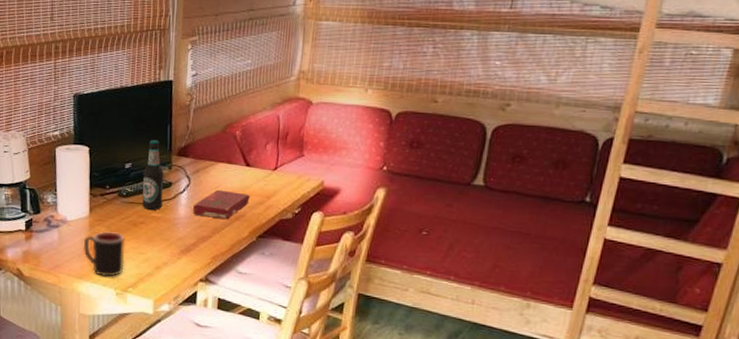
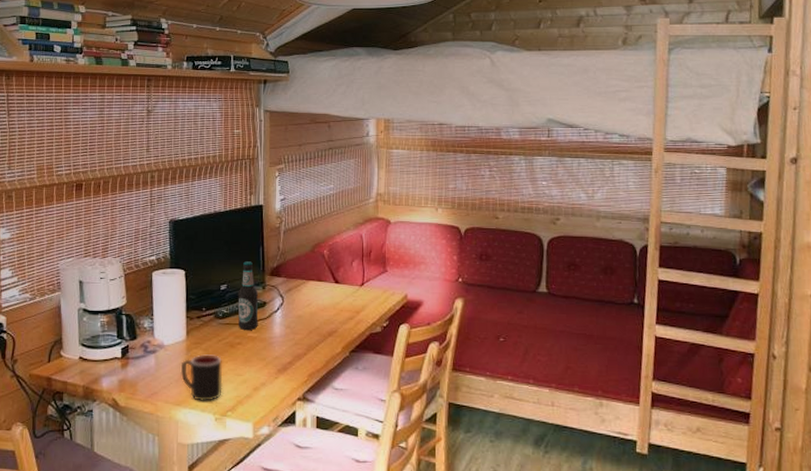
book: present [192,189,250,220] -> none [287,307,340,336]

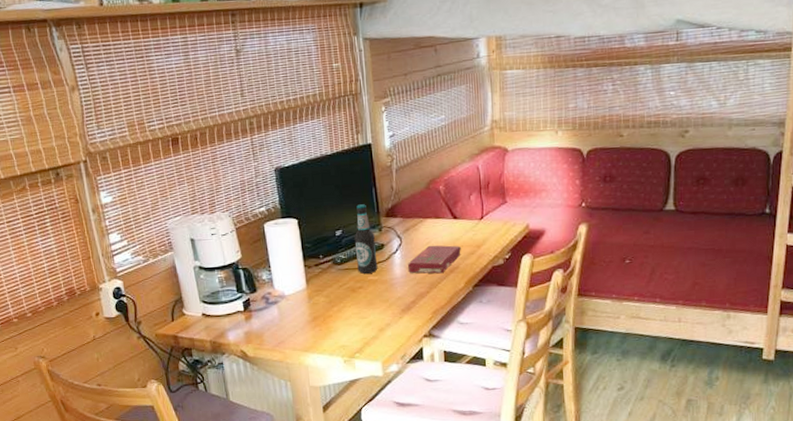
mug: present [180,354,223,401] -> none [304,300,348,346]
book: none [287,307,340,336] -> present [407,245,461,274]

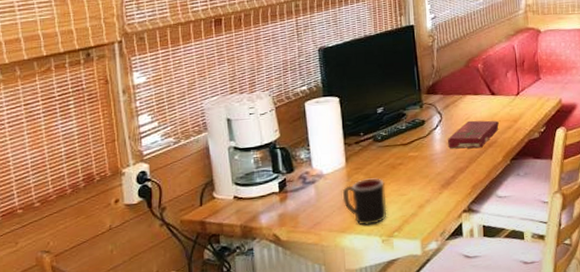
mug: none [304,300,348,346] -> present [342,178,387,225]
bottle: present [354,204,378,274] -> none [395,82,418,150]

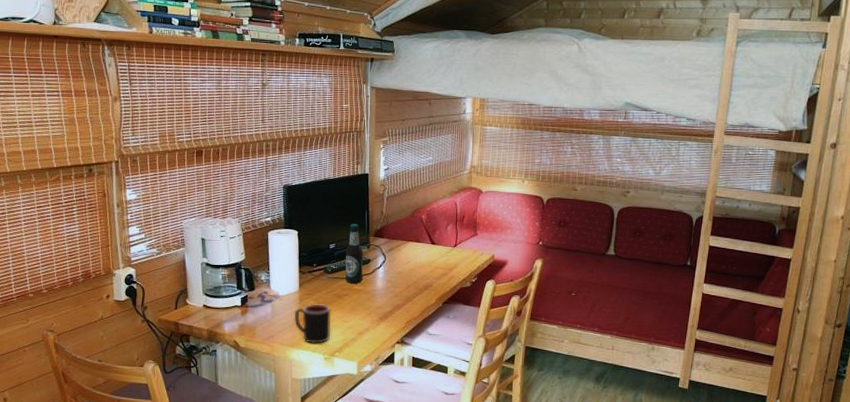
bottle: none [395,82,418,150] -> present [345,224,363,283]
book: present [447,120,499,149] -> none [388,264,436,290]

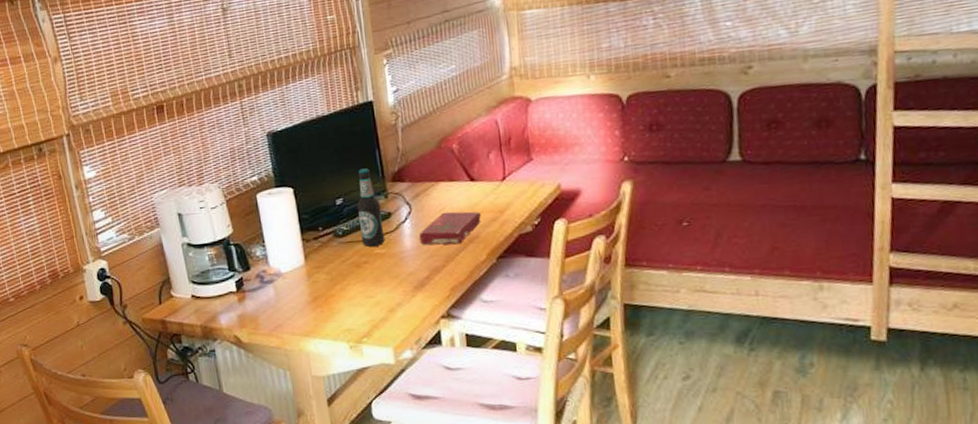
mug: present [294,304,331,344] -> none [304,278,353,329]
book: none [388,264,436,290] -> present [418,211,481,245]

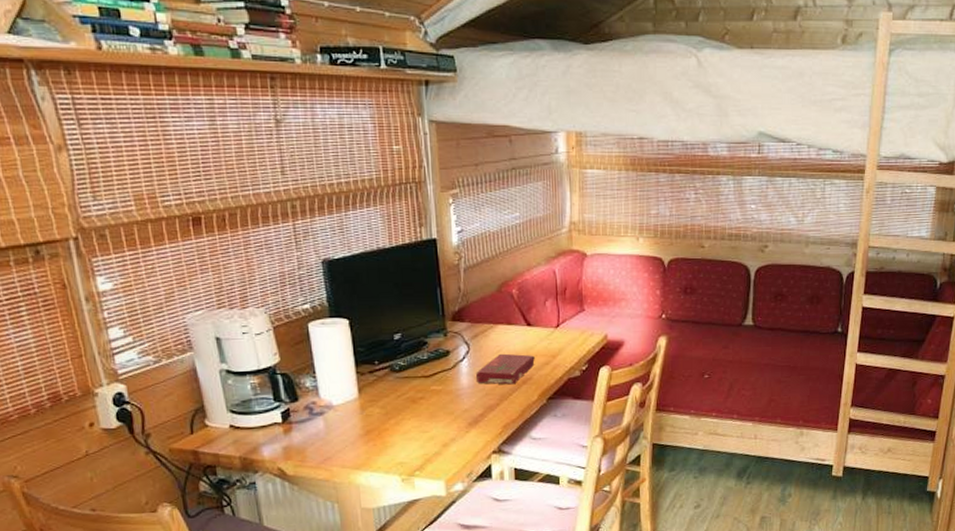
bottle: present [356,168,385,247] -> none [415,306,442,383]

